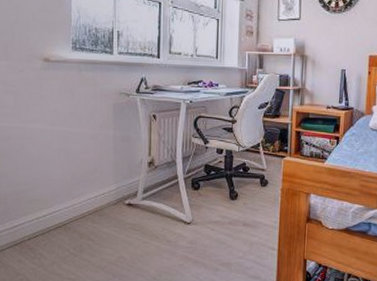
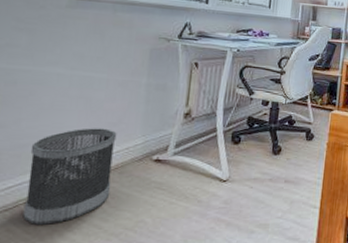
wastebasket: none [28,176,94,257] -> present [23,128,117,225]

